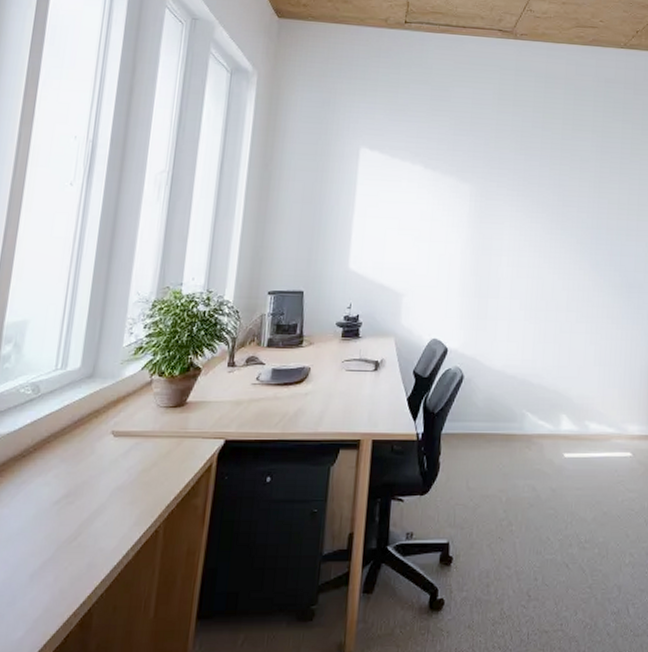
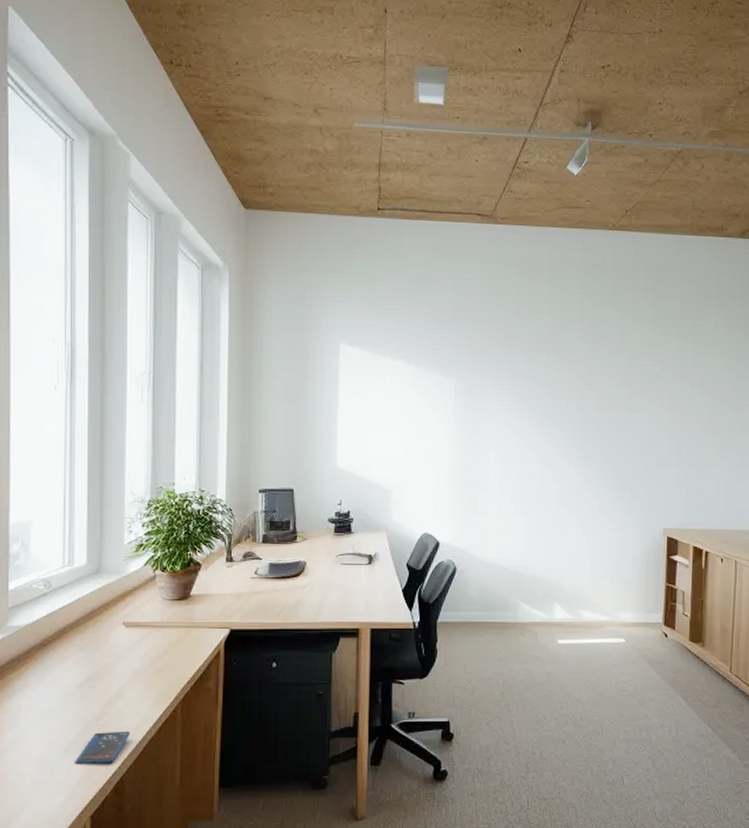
smartphone: none [39,554,105,593] -> present [74,731,130,764]

